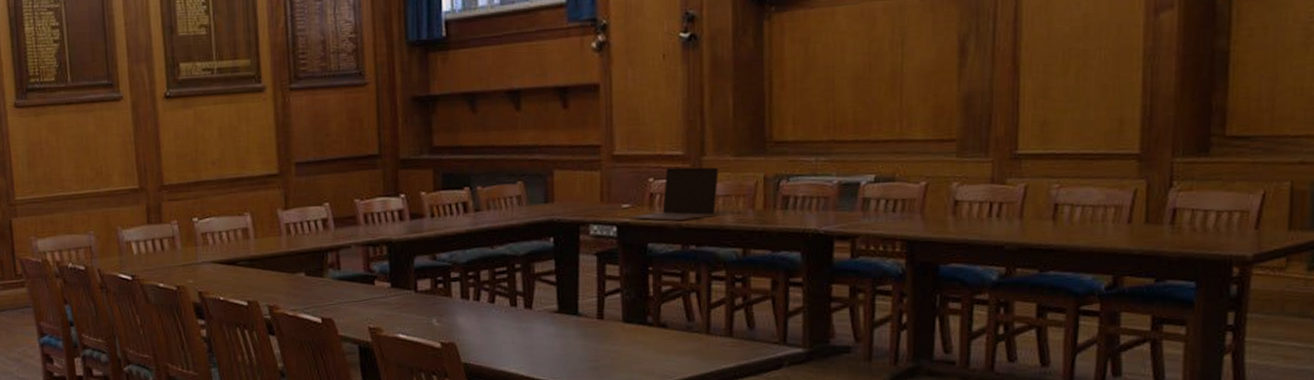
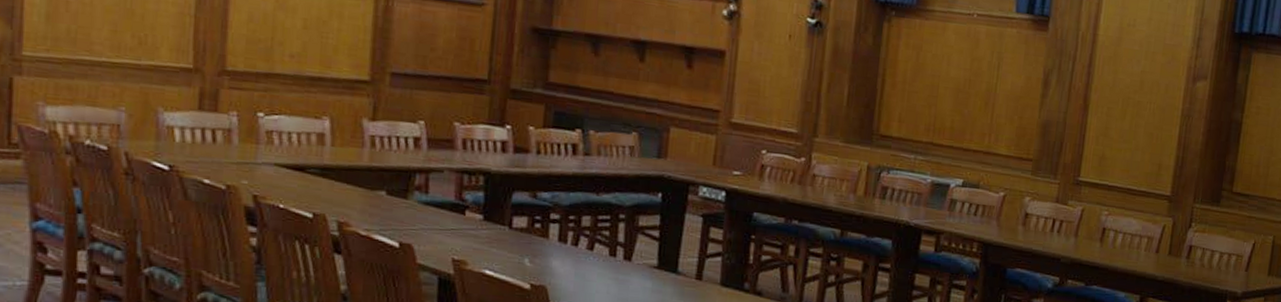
laptop: present [632,167,719,221] -> none [741,143,828,196]

